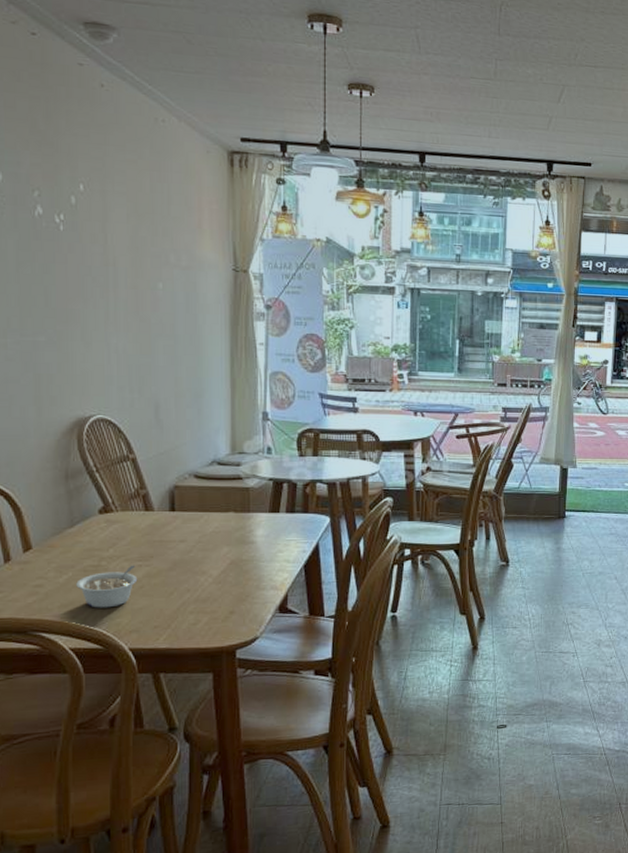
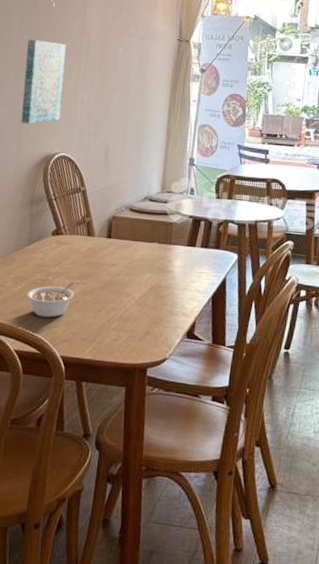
wall art: none [31,274,90,382] -> present [21,39,66,124]

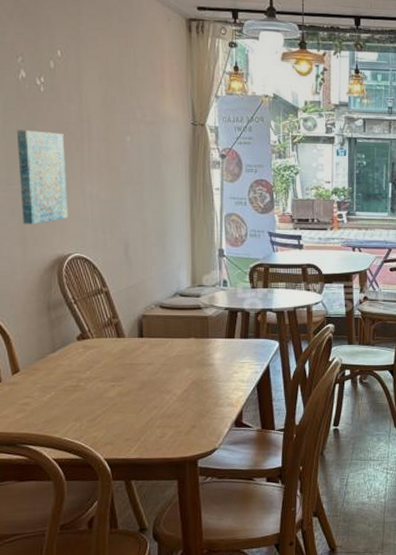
legume: present [27,282,75,318] -> none [58,385,111,423]

